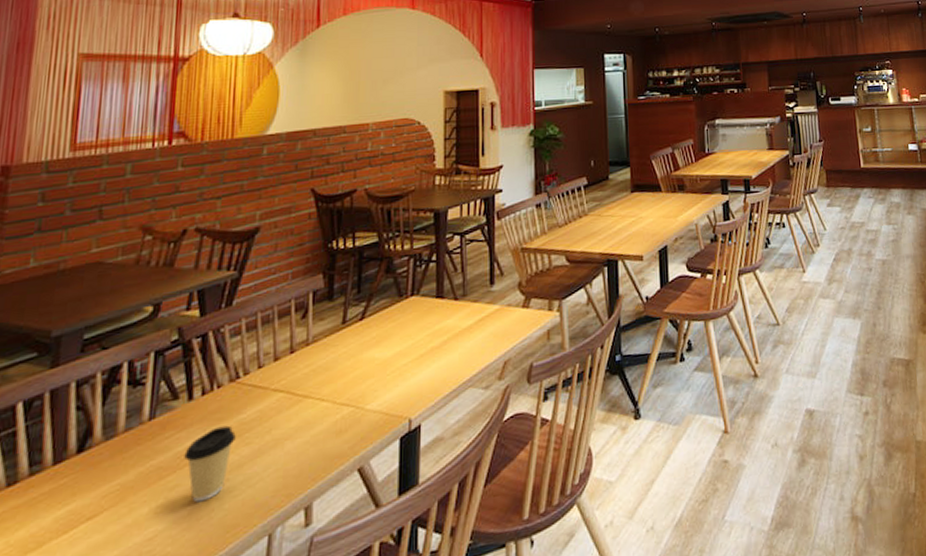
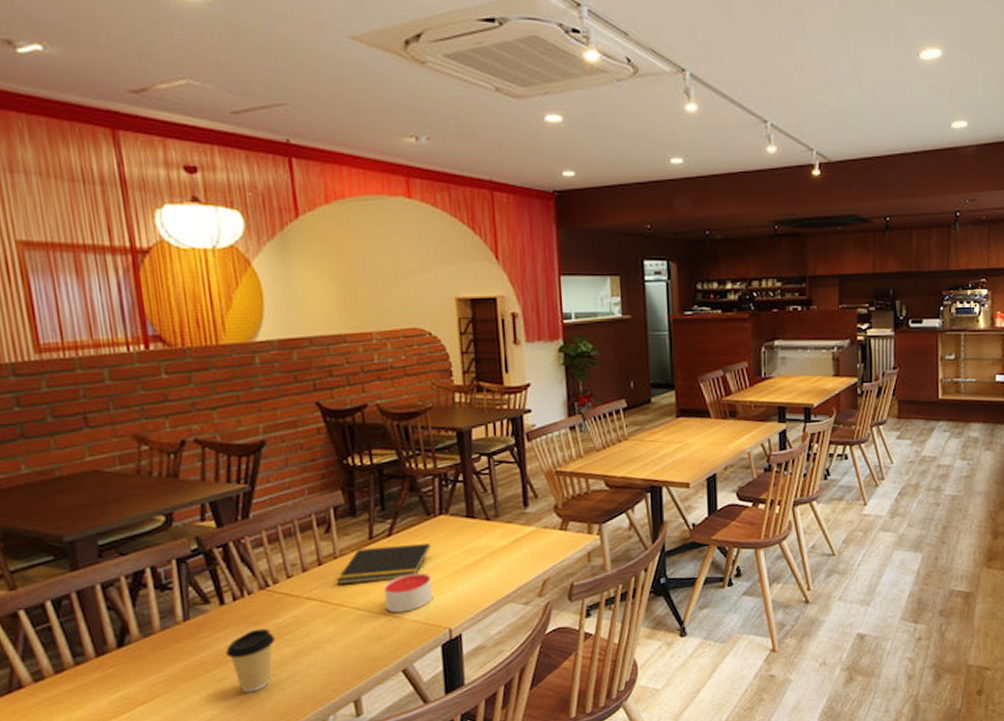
notepad: none [305,326,400,375] -> present [336,543,431,585]
candle: none [349,357,397,404] -> present [383,572,433,613]

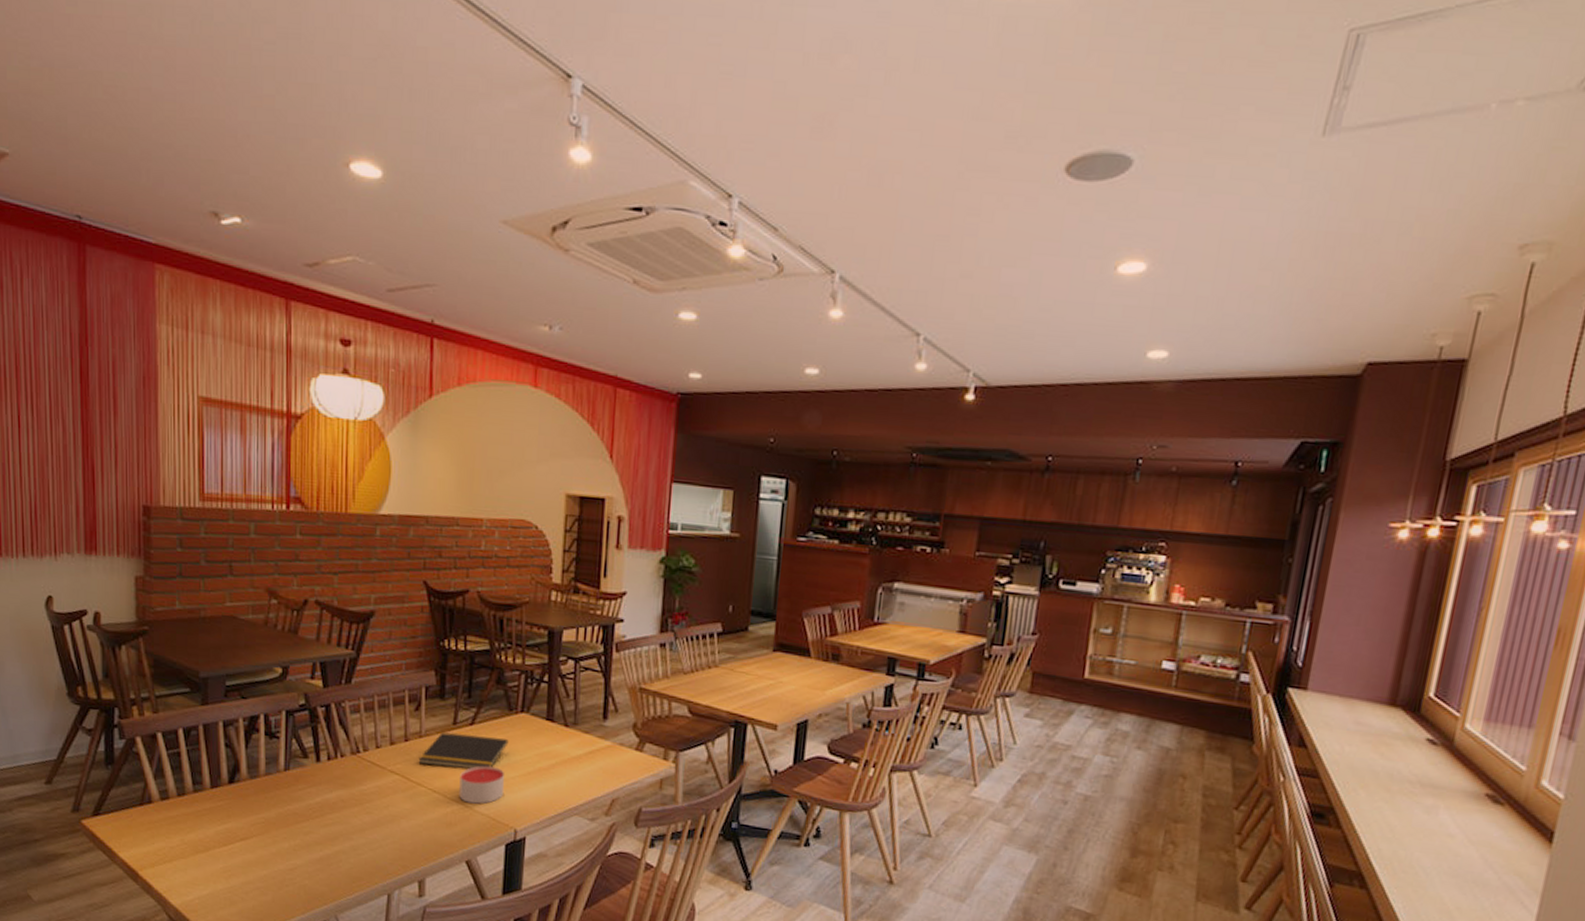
coffee cup: present [226,628,275,693] -> none [315,791,358,851]

